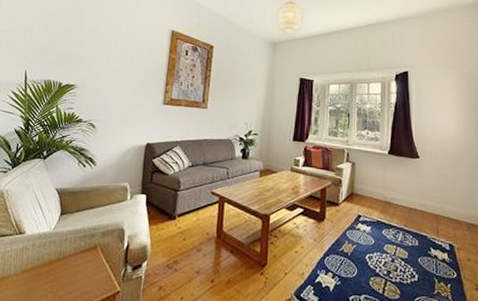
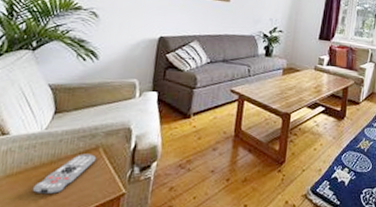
remote control: none [42,252,95,290] -> present [32,154,97,195]

